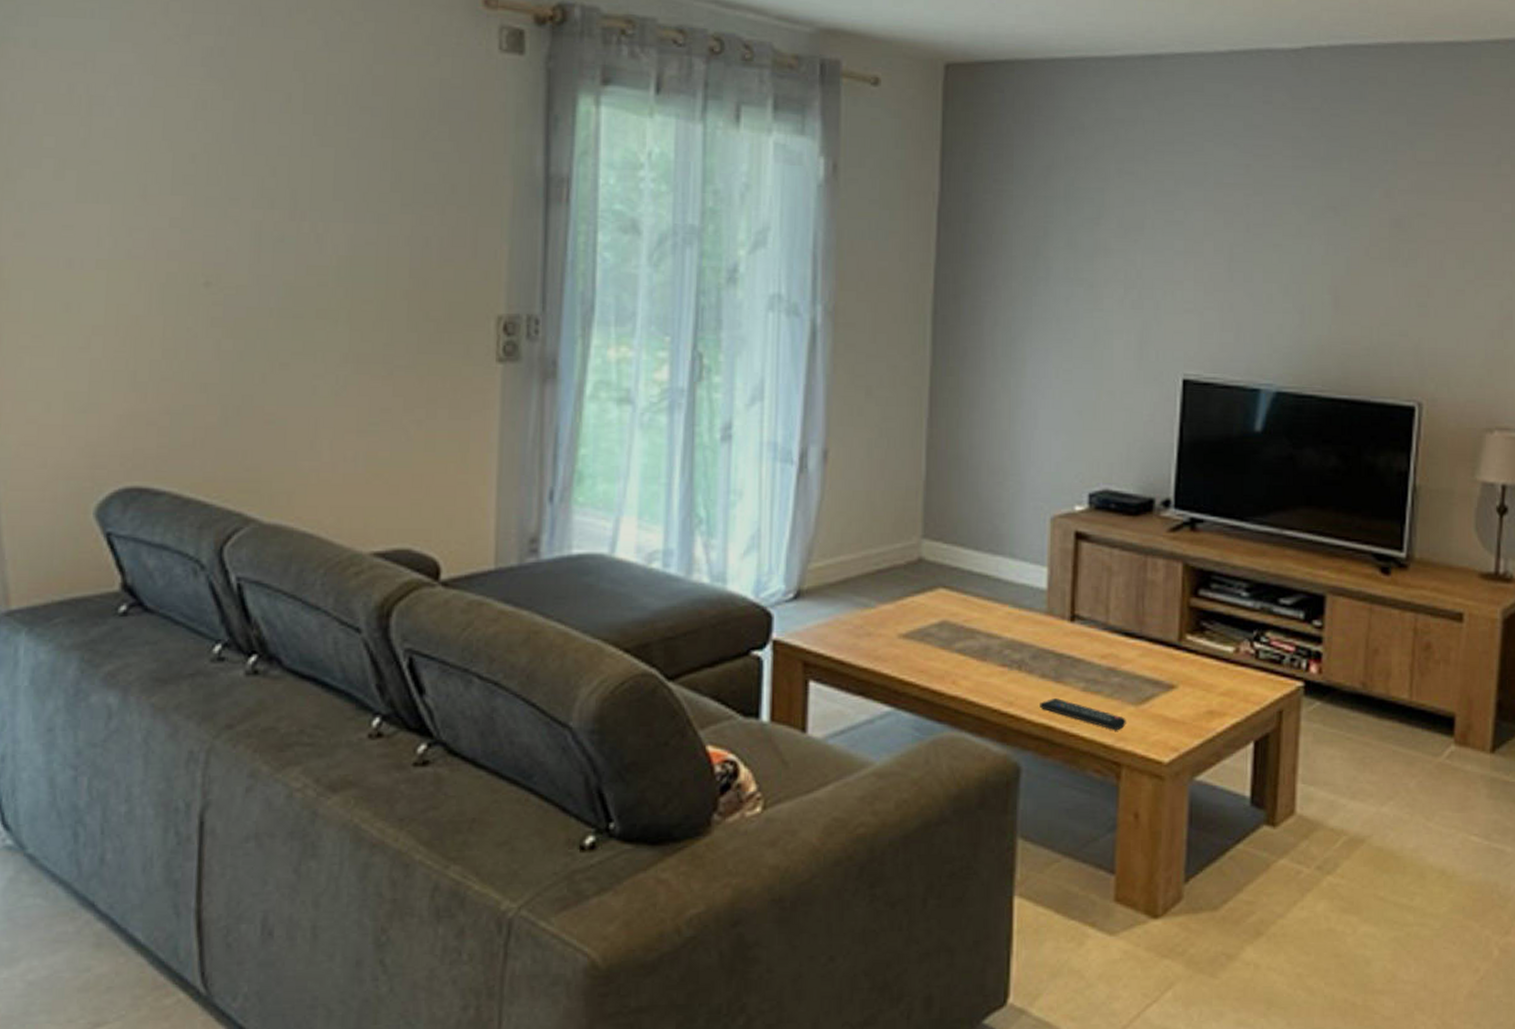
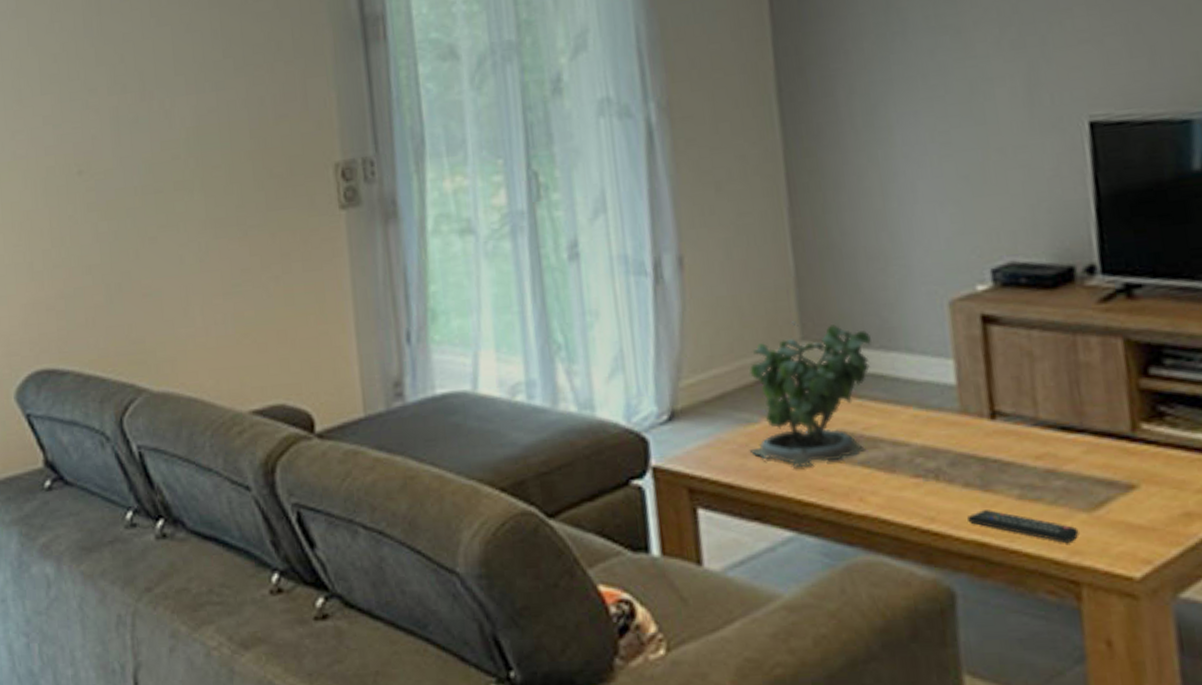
potted plant: none [863,520,982,650] -> present [749,321,872,467]

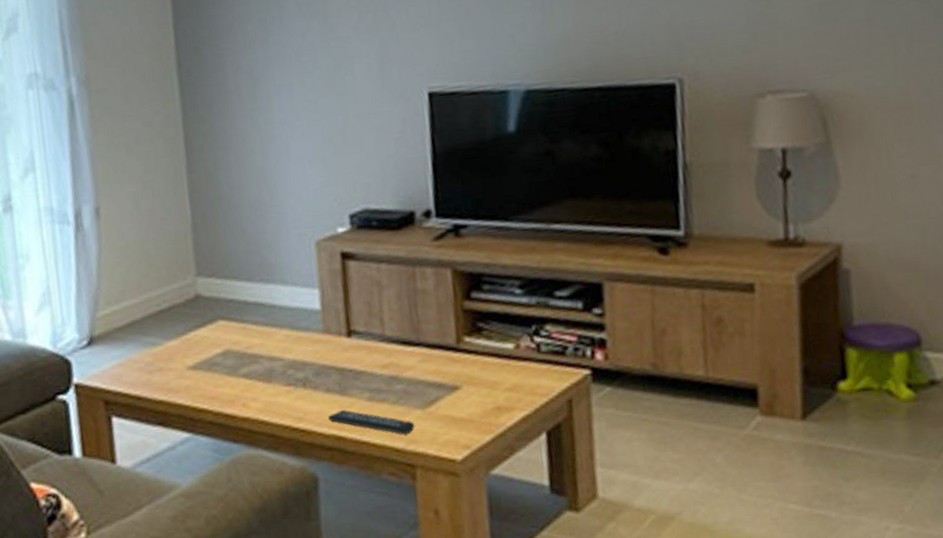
potted plant: present [749,321,872,467] -> none [154,260,253,381]

